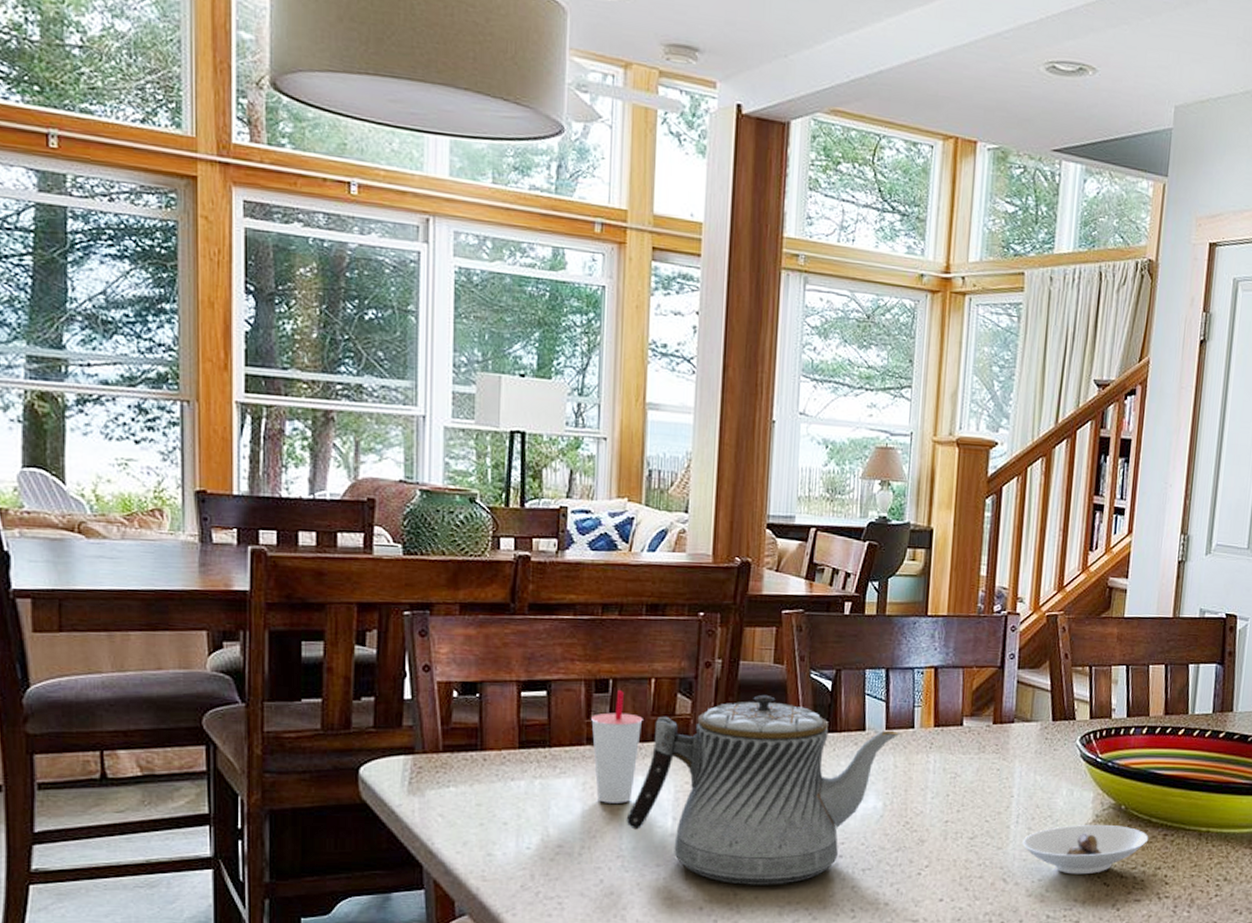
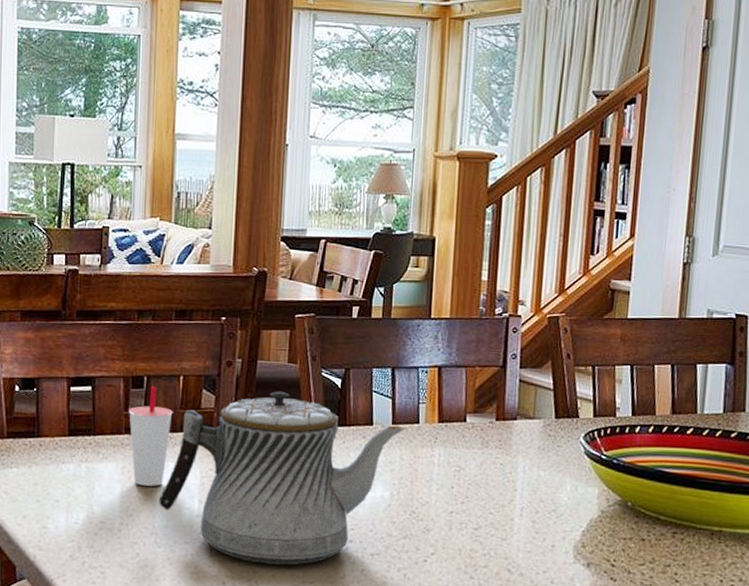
saucer: present [1021,824,1149,875] -> none [525,519,657,569]

